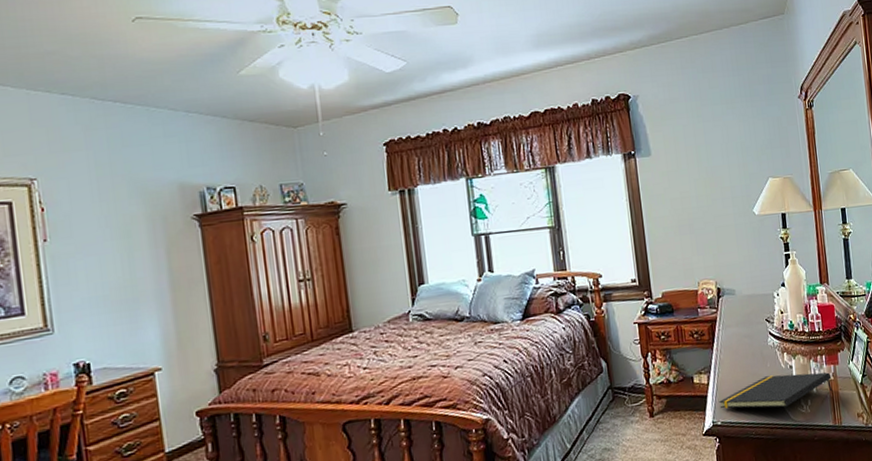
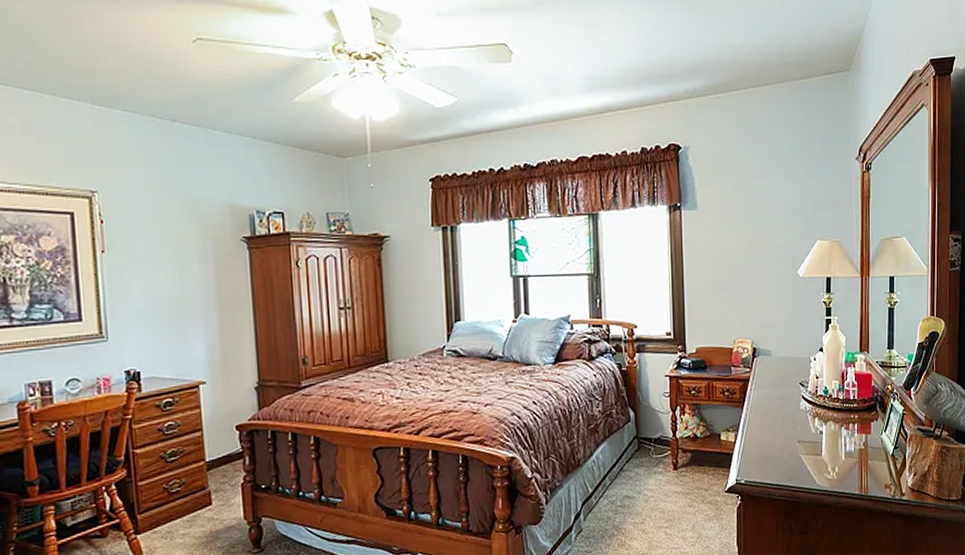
notepad: present [719,372,833,409] -> none [744,439,862,472]

